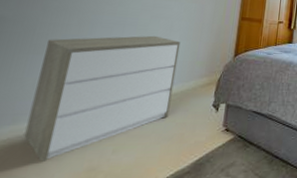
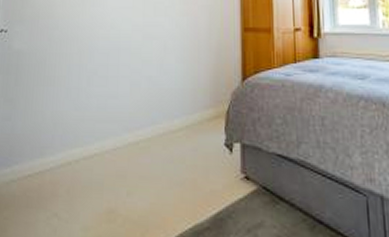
dresser: present [23,35,181,163] -> none [51,59,178,200]

